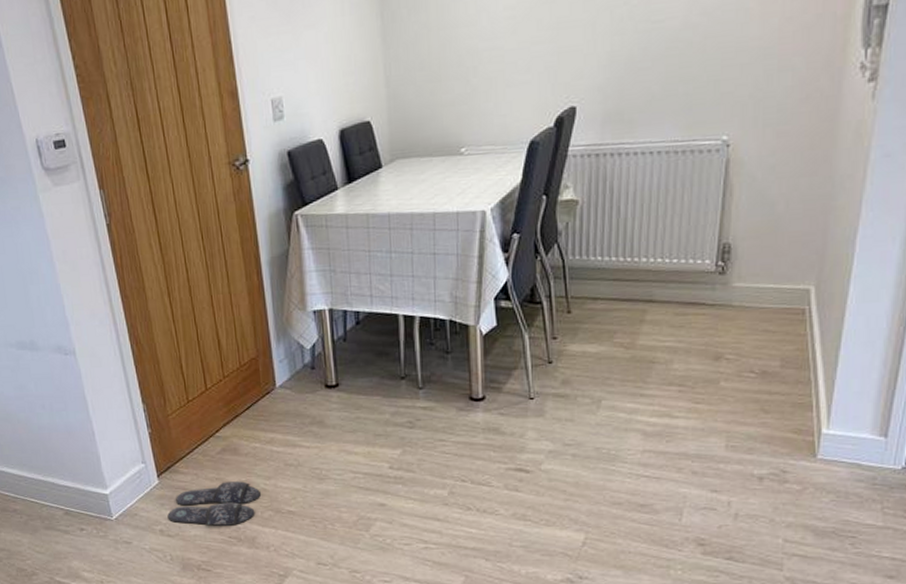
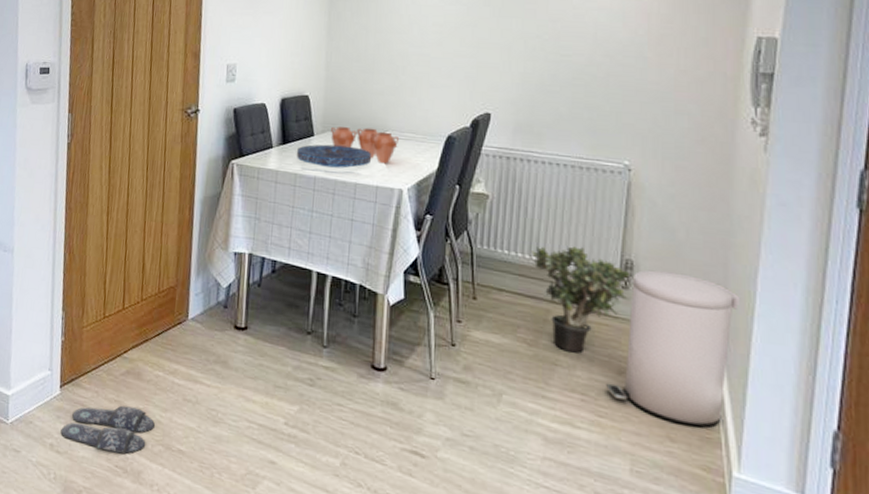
placemat: none [364,172,449,201] -> present [296,144,372,169]
vase: none [400,146,478,186] -> present [331,126,400,164]
potted plant: none [626,239,727,348] -> present [531,246,630,353]
pedal bin: none [703,247,838,397] -> present [606,269,741,428]

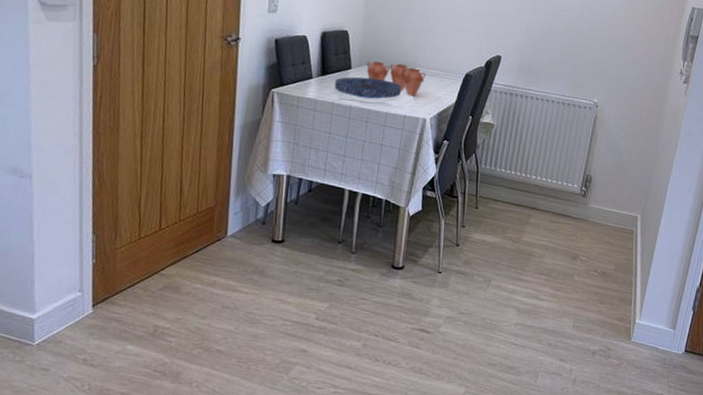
slippers: present [60,405,155,455] -> none [94,317,194,361]
potted plant: present [531,246,630,353] -> none [522,165,589,246]
pedal bin: present [606,269,741,428] -> none [564,182,657,293]

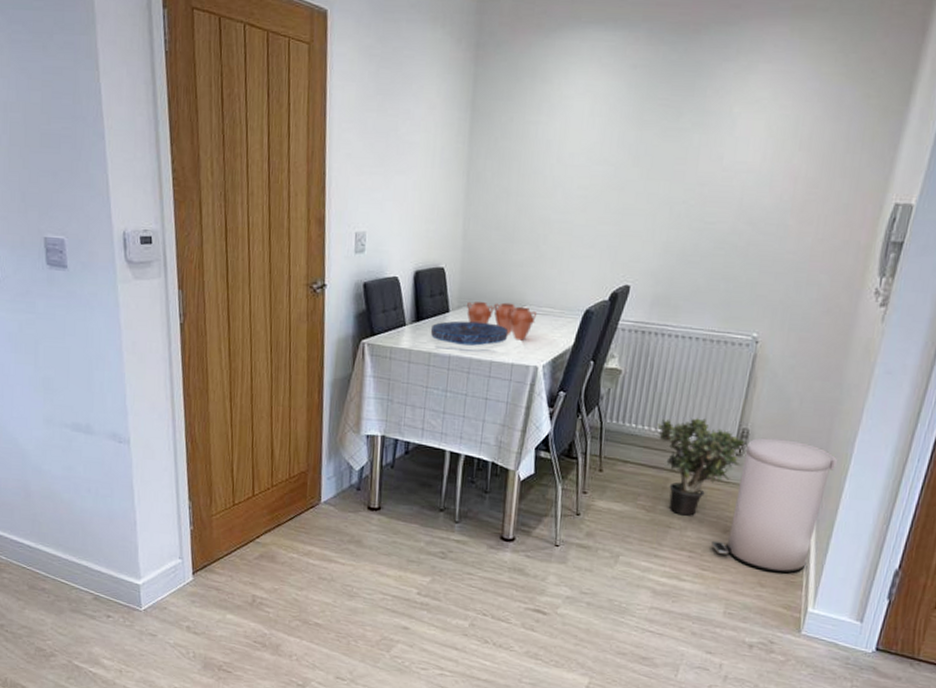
potted plant: none [522,165,589,246] -> present [657,418,745,516]
pedal bin: none [564,182,657,293] -> present [712,437,839,574]

